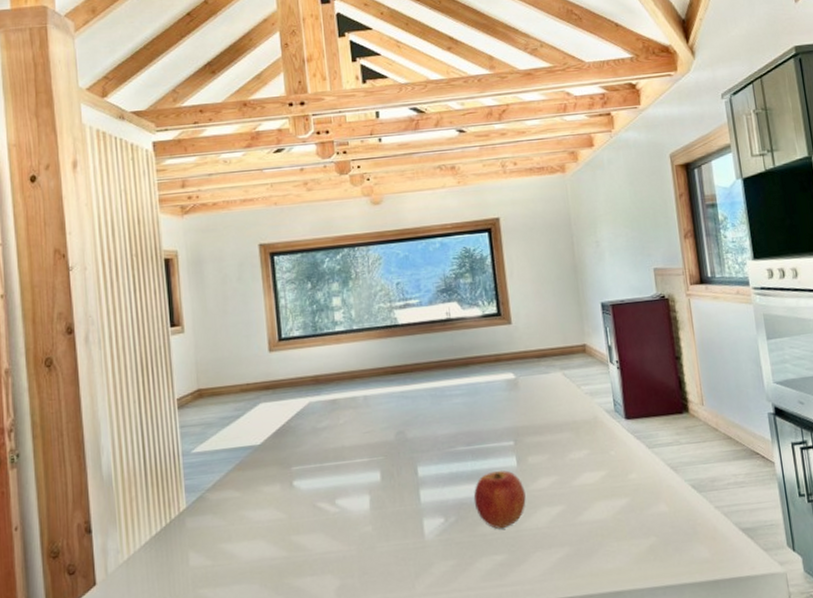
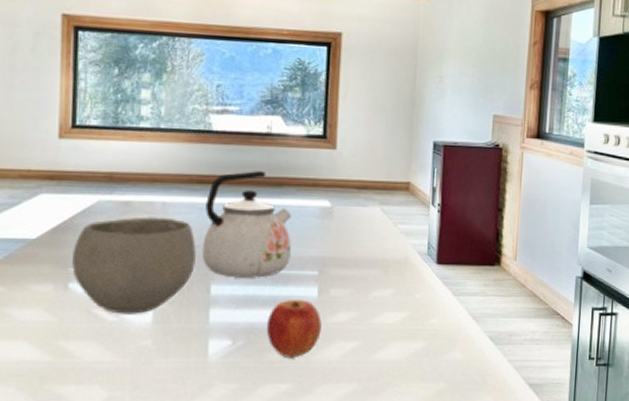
bowl: none [293,409,401,505] -> present [72,216,196,314]
kettle: none [402,354,486,458] -> present [202,171,292,278]

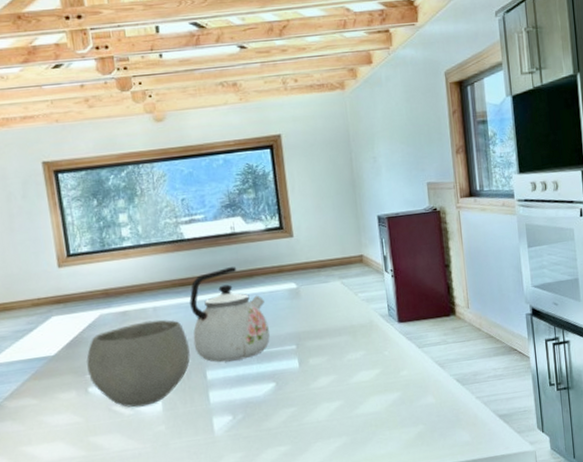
apple: present [266,300,322,359] -> none [259,371,308,424]

